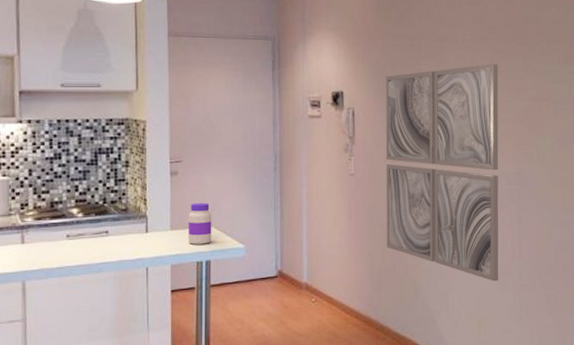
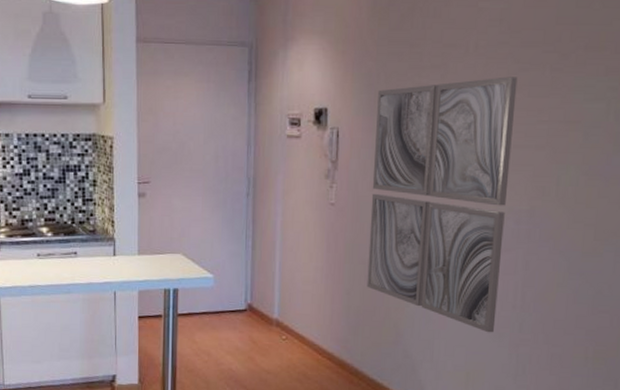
jar: present [188,203,212,245] -> none [156,228,180,272]

